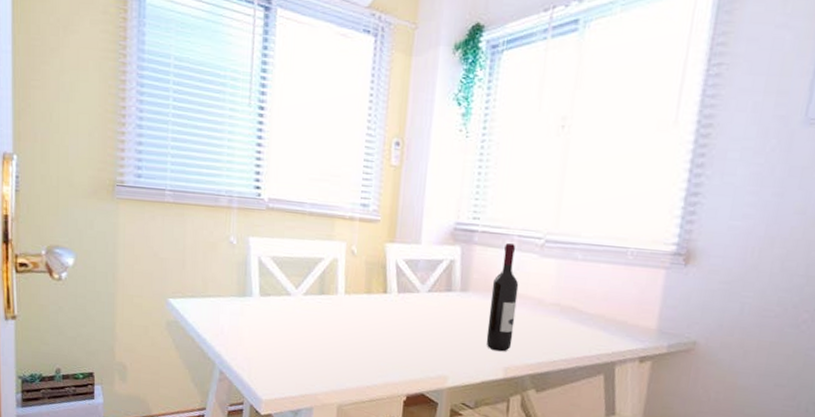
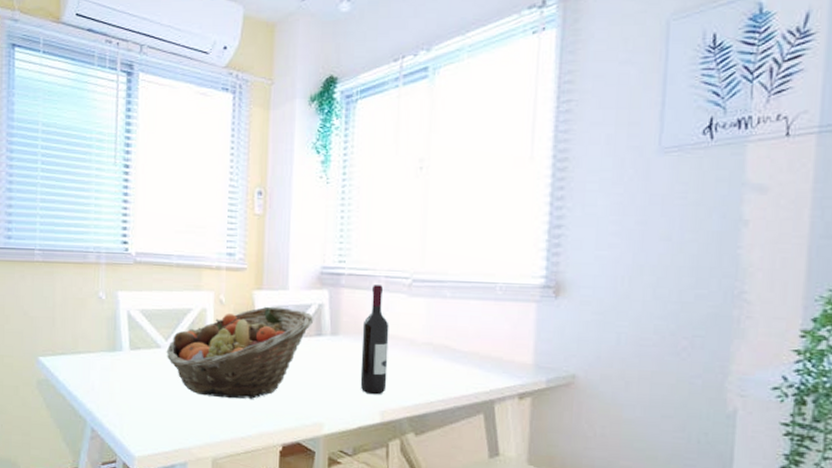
fruit basket: none [296,259,445,350] -> present [166,306,314,399]

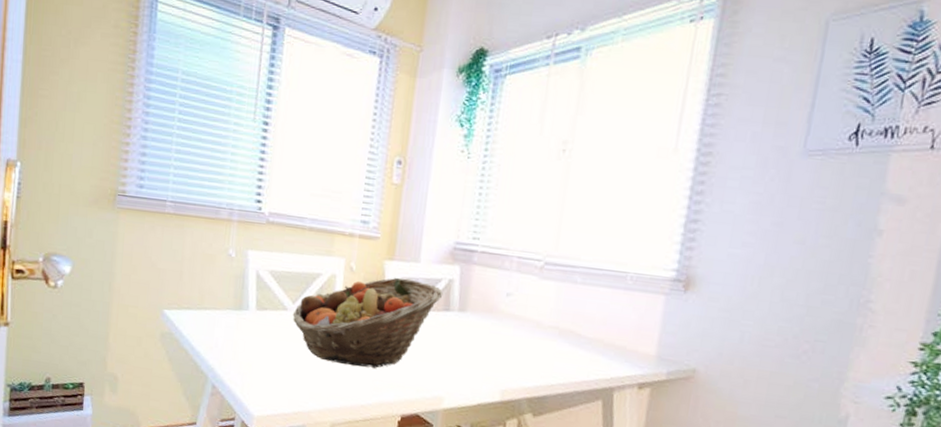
wine bottle: present [360,285,389,395] -> none [483,264,518,374]

